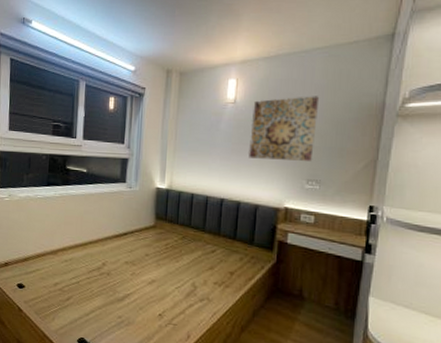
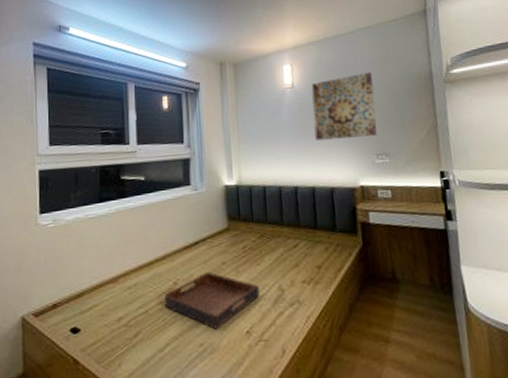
serving tray: none [93,259,175,308] -> present [164,271,260,329]

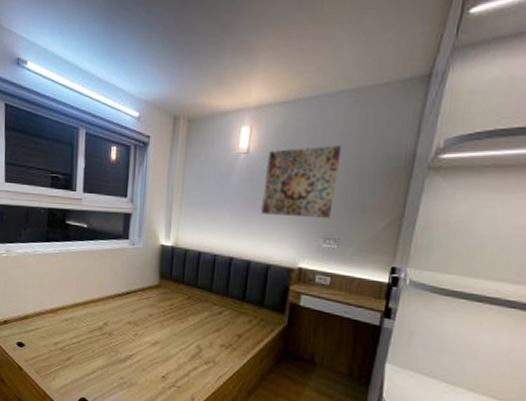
serving tray: present [164,271,260,329] -> none [94,319,179,369]

